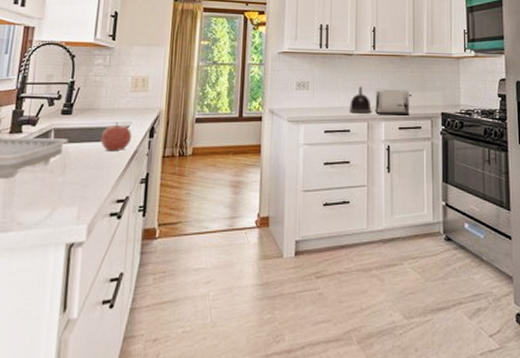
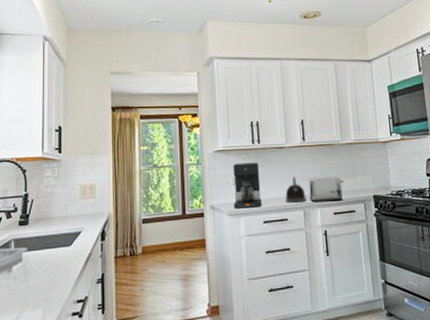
fruit: present [100,122,132,152] -> none [57,228,86,256]
coffee maker: none [294,67,325,116] -> present [233,162,262,209]

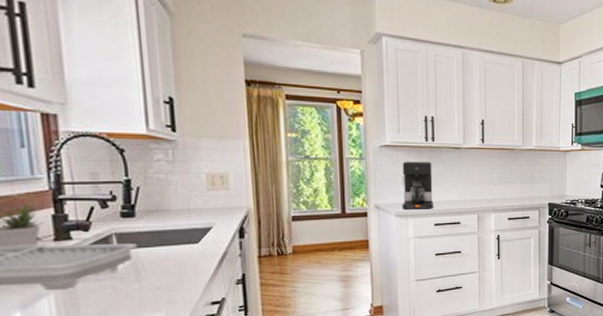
kettle: present [285,176,306,203] -> none [459,180,481,206]
toaster: present [308,176,344,203] -> none [484,182,521,207]

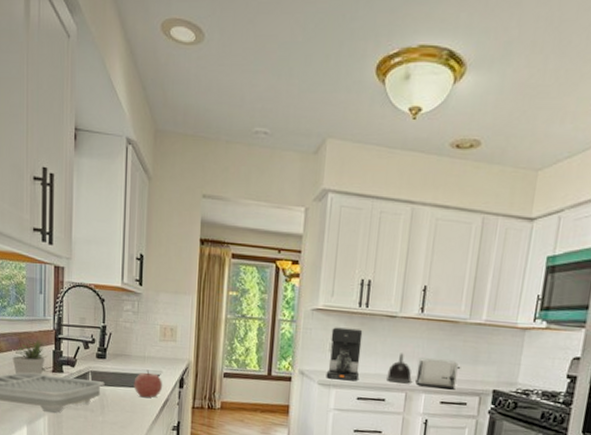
fruit: none [178,223,218,255] -> present [134,370,163,398]
kettle: none [459,180,481,206] -> present [387,353,412,384]
toaster: none [484,182,521,207] -> present [414,357,461,390]

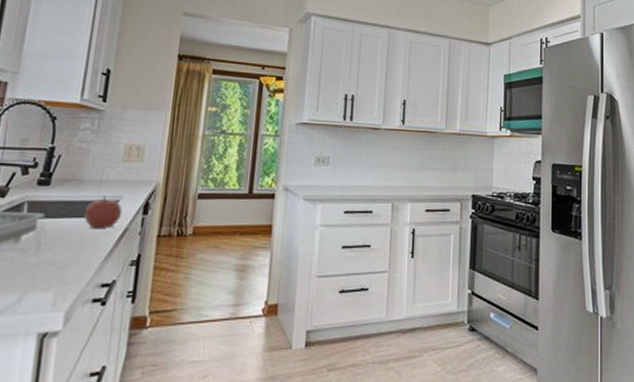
coffee maker: present [326,327,363,381] -> none [312,140,348,195]
kettle: present [387,353,412,384] -> none [373,164,397,194]
toaster: present [414,357,461,390] -> none [400,167,442,197]

